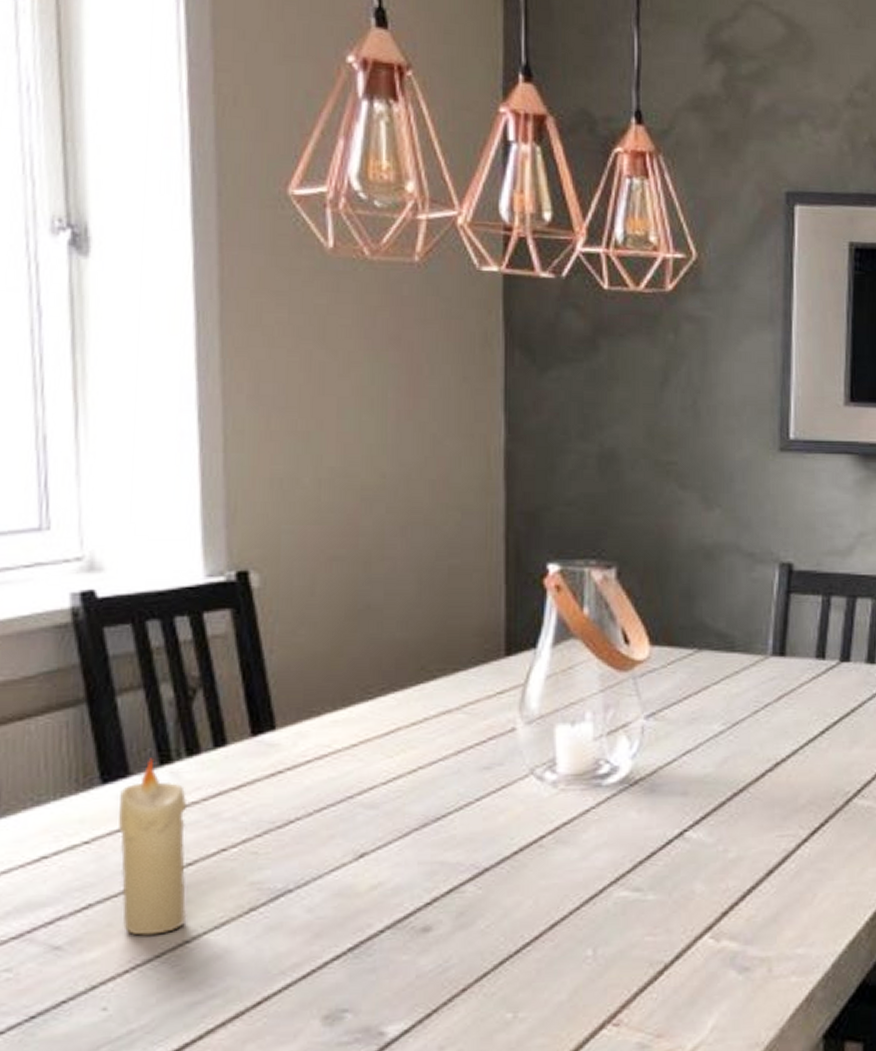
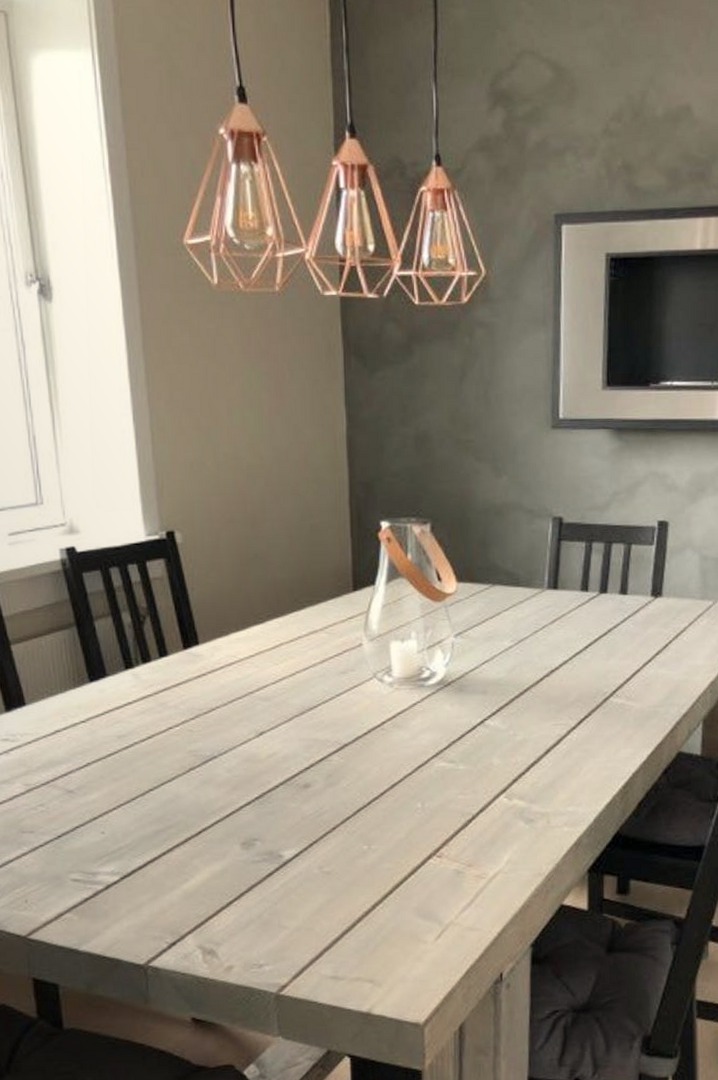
candle: present [119,758,187,936] -> none [102,664,150,785]

